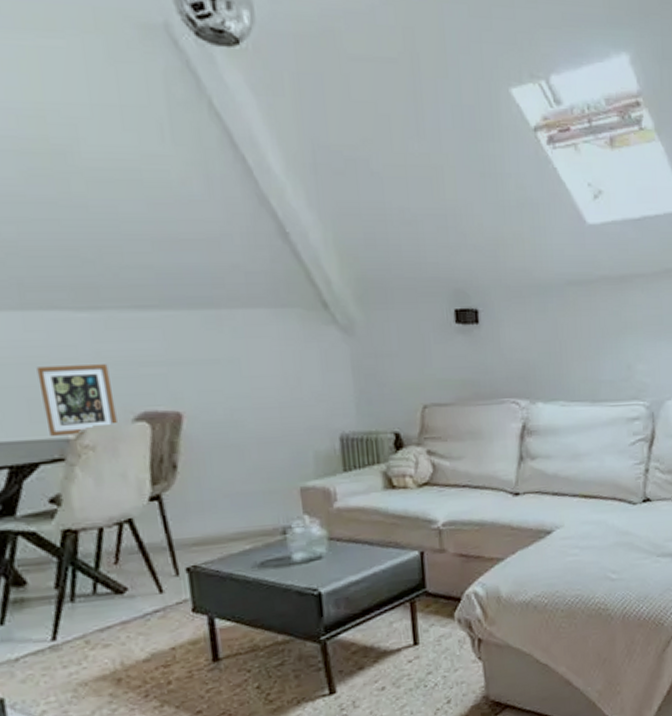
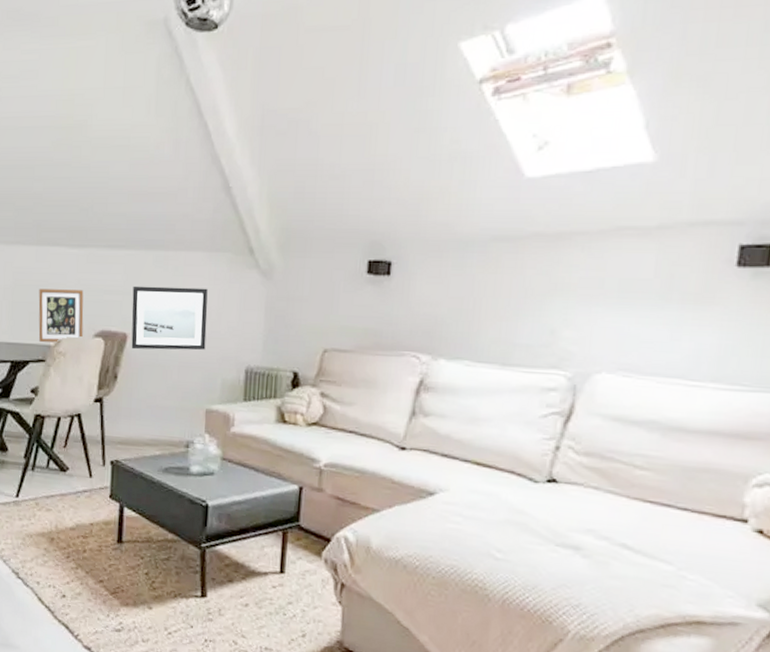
wall art: none [179,350,288,429] -> present [131,286,208,350]

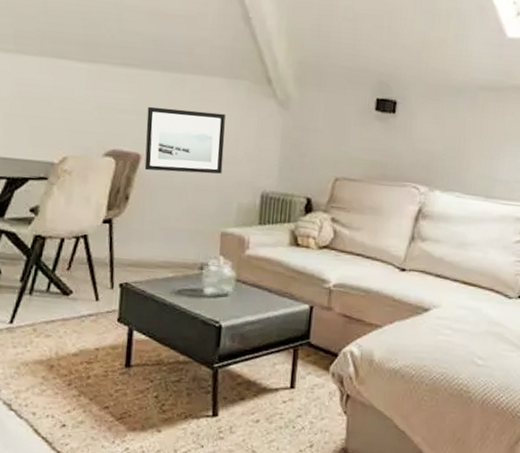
picture frame: present [38,288,84,343] -> none [40,102,93,160]

